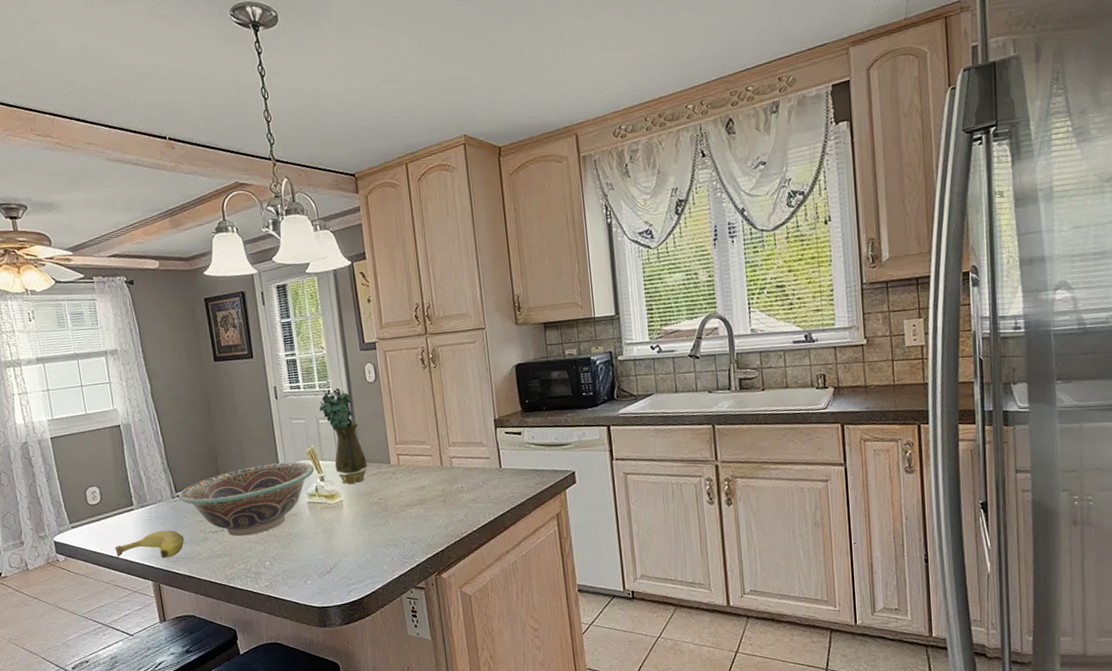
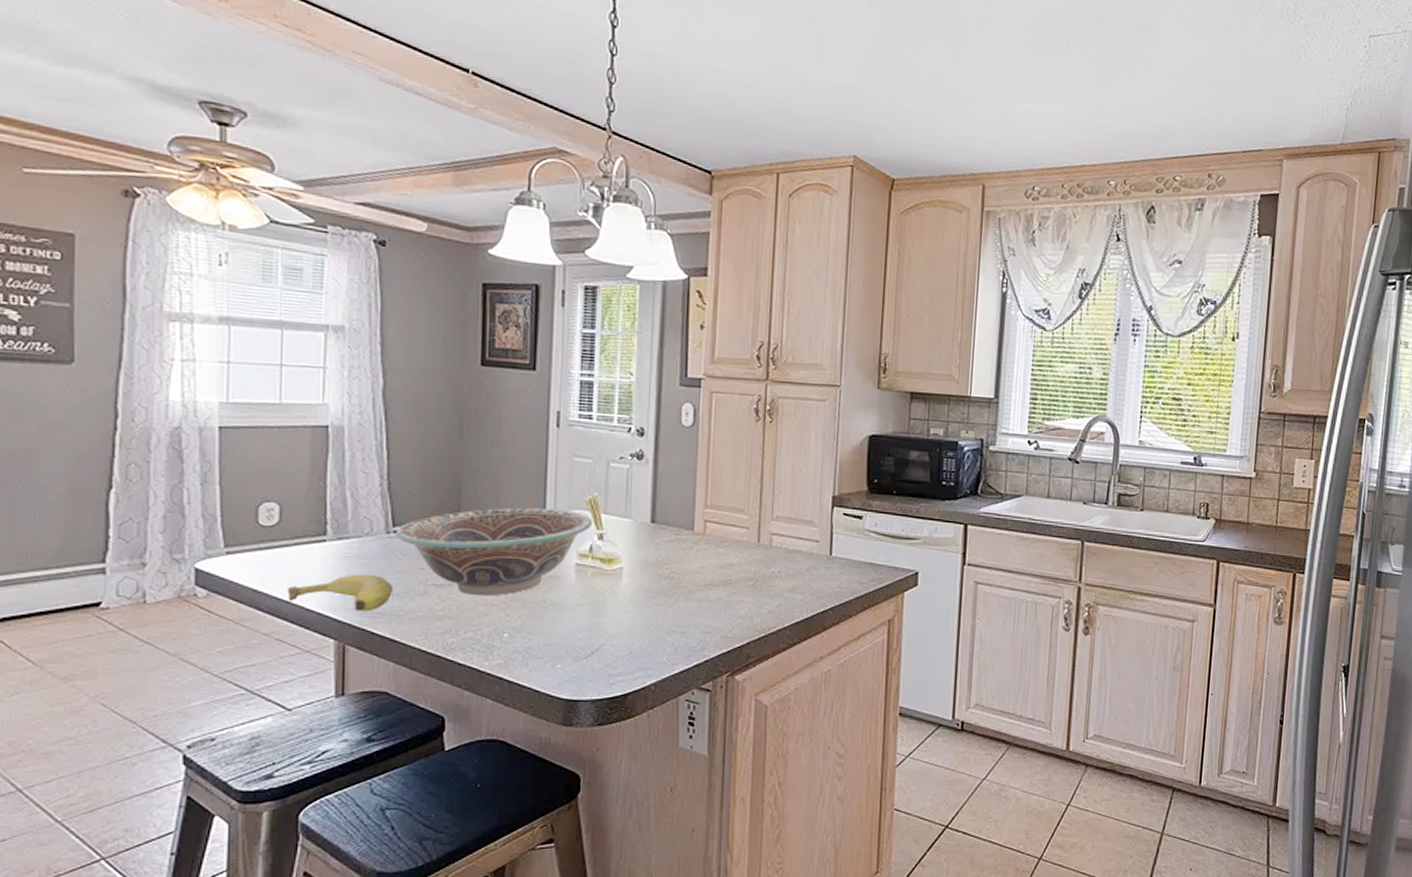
vase: present [319,390,368,484] -> none [612,426,664,548]

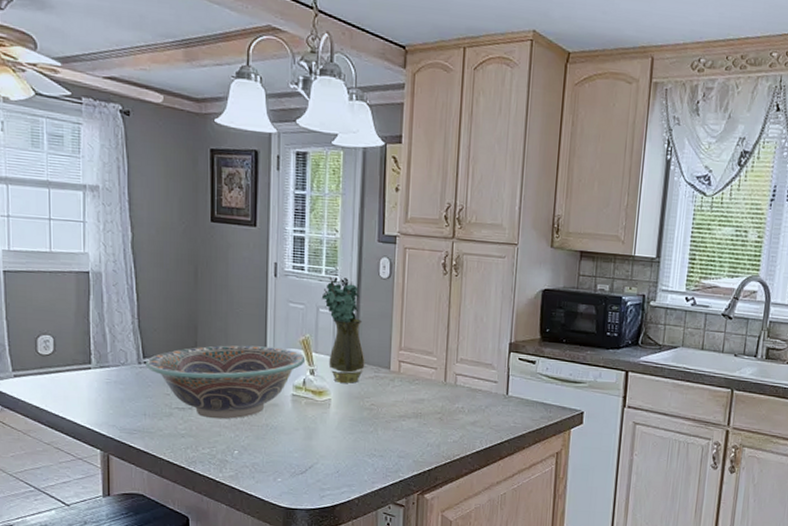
fruit: present [287,574,392,612] -> none [62,397,144,428]
vase: none [612,426,664,548] -> present [321,277,365,383]

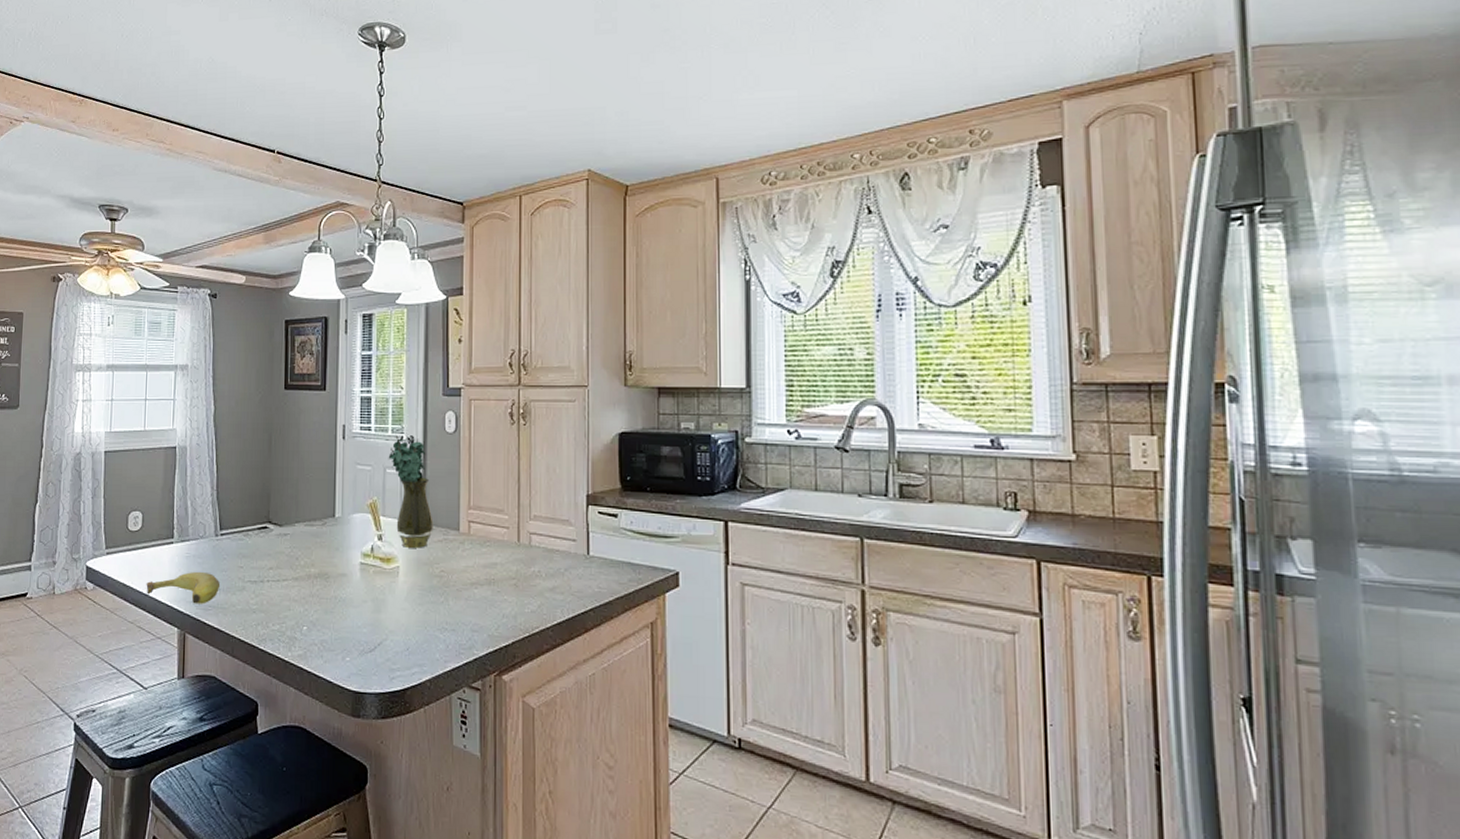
fruit: none [62,397,144,428] -> present [146,571,219,604]
decorative bowl: present [146,345,306,419] -> none [222,512,373,592]

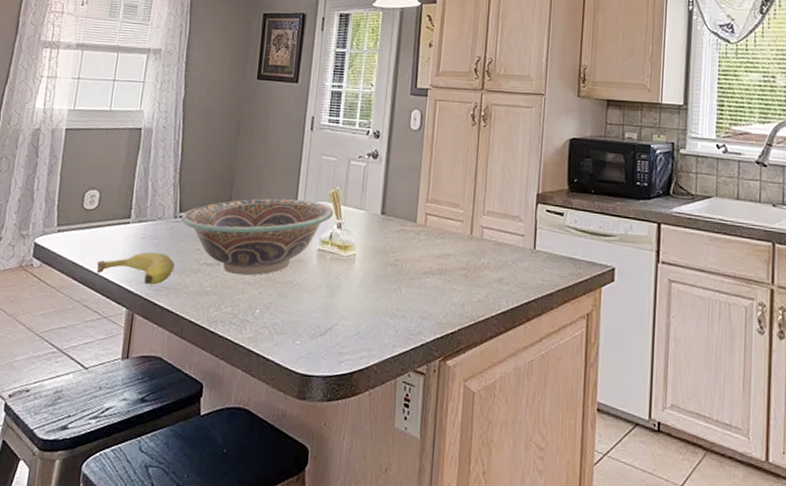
decorative bowl: none [222,512,373,592] -> present [181,198,334,276]
vase: present [388,435,433,548] -> none [353,129,392,237]

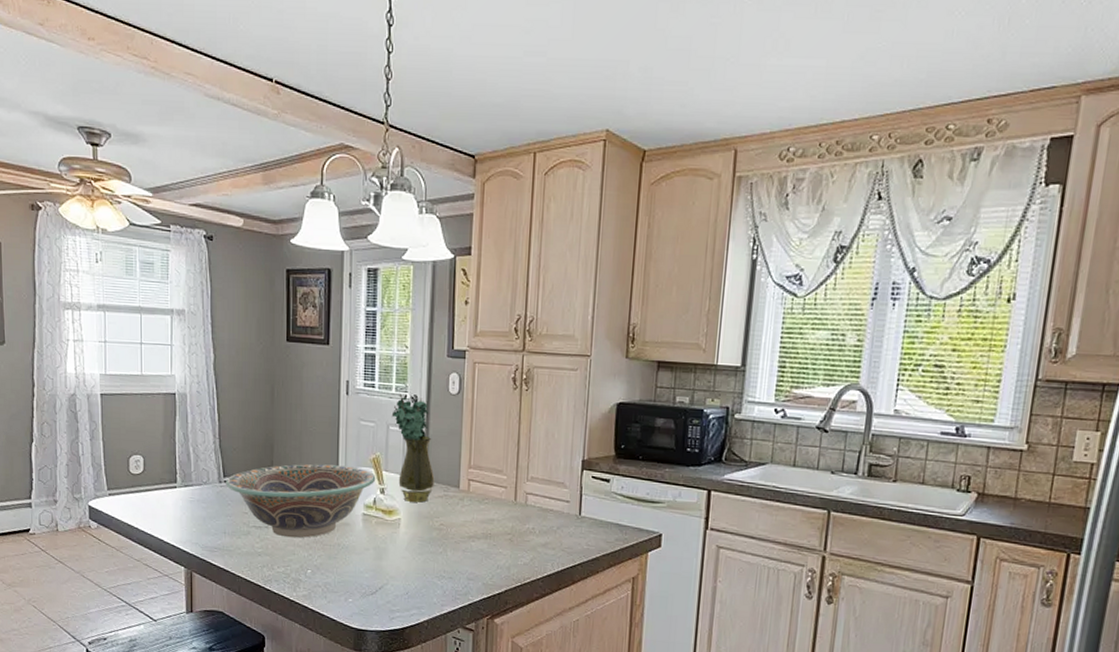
fruit: present [97,252,174,285] -> none [151,515,224,546]
vase: none [353,129,392,237] -> present [391,394,435,503]

